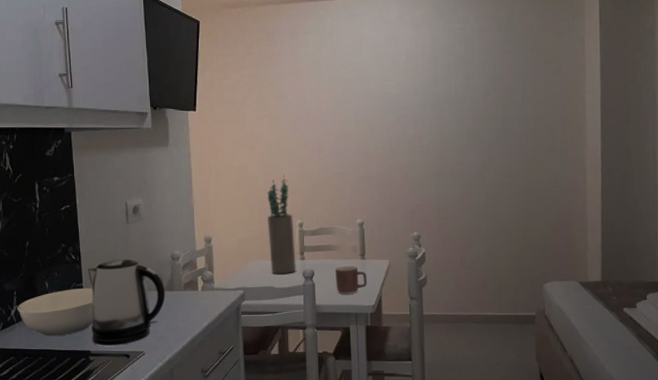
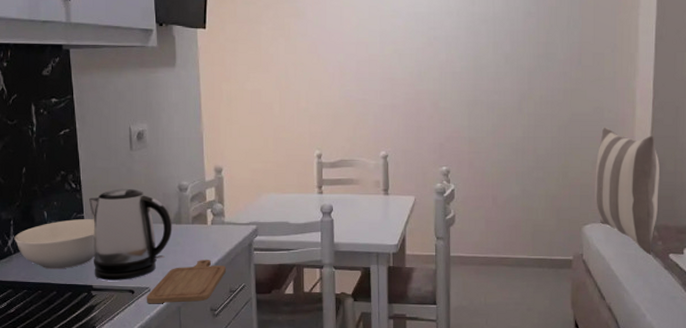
chopping board: none [141,324,216,367] -> present [146,260,227,304]
vase: present [267,174,296,275] -> none [282,100,313,209]
mug: present [334,265,367,294] -> none [355,201,390,232]
pillow: none [552,193,611,308] -> present [595,127,660,254]

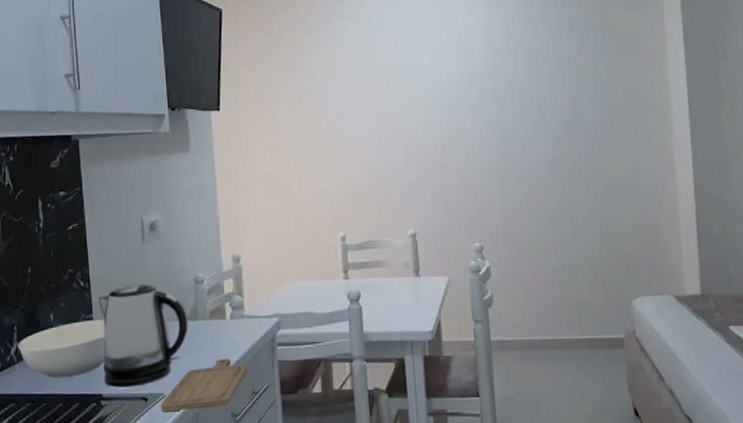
pillow: present [595,127,660,254] -> none [639,191,712,327]

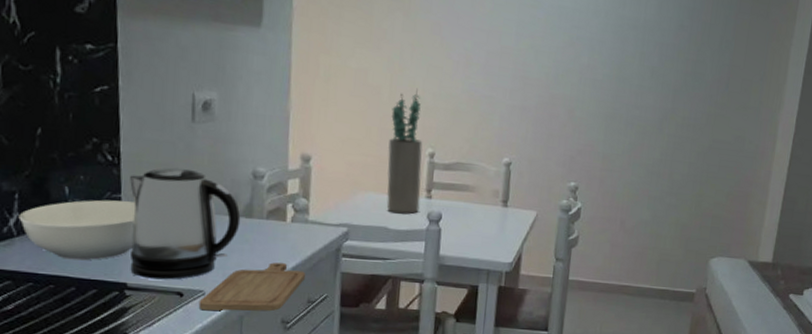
vase: none [303,179,340,298] -> present [386,88,423,214]

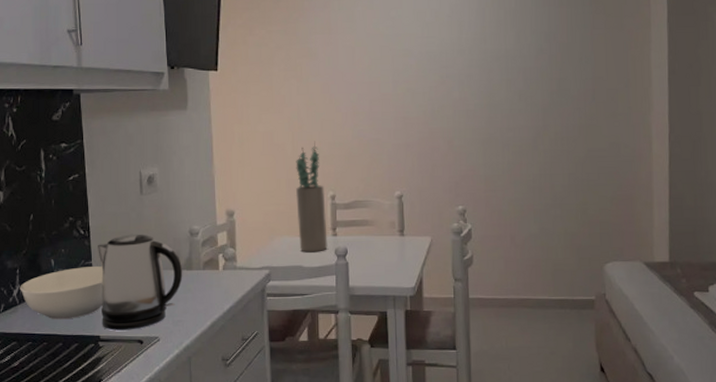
chopping board: present [198,262,306,312] -> none [155,307,239,355]

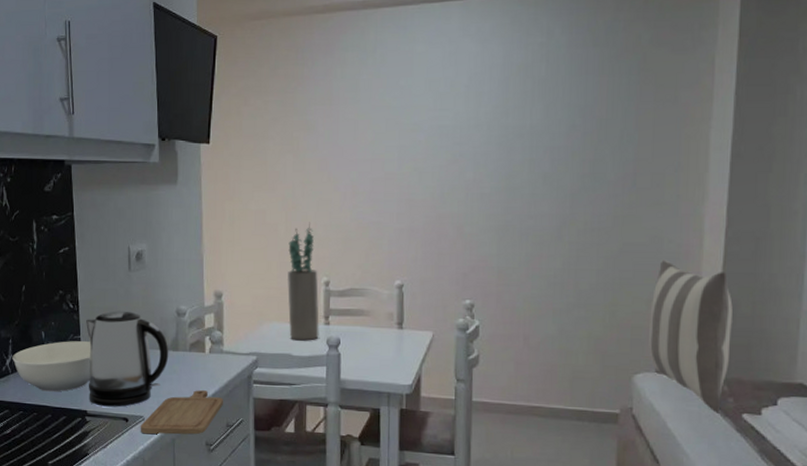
chopping board: none [155,307,239,355] -> present [140,390,224,435]
pillow: none [614,162,680,292] -> present [649,260,733,412]

